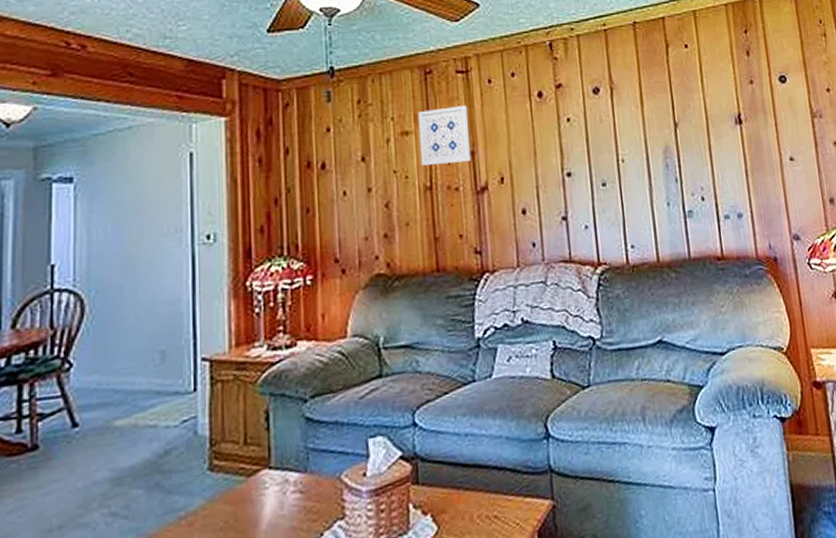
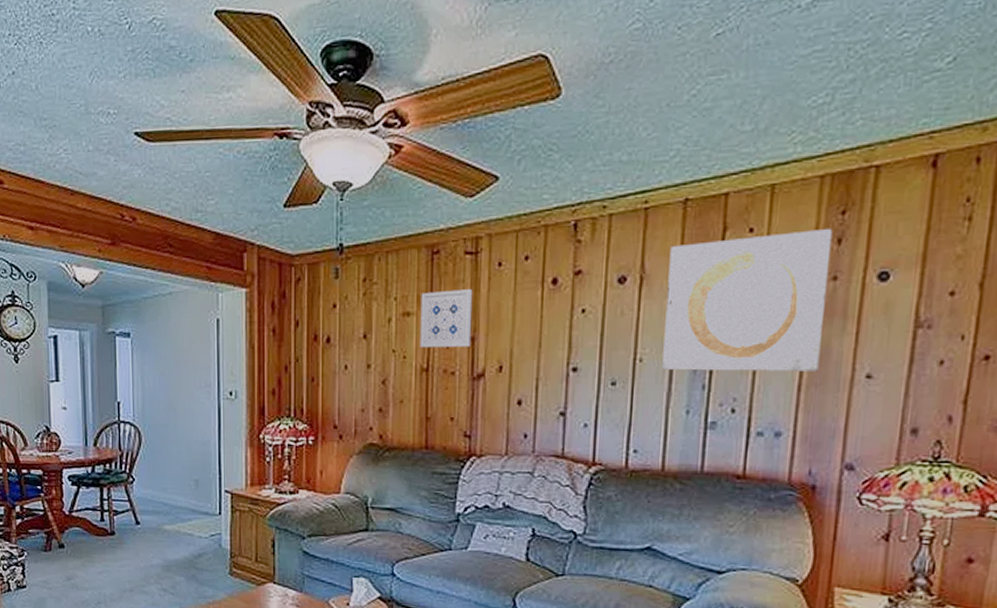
wall art: none [629,43,757,168] -> present [662,228,833,371]

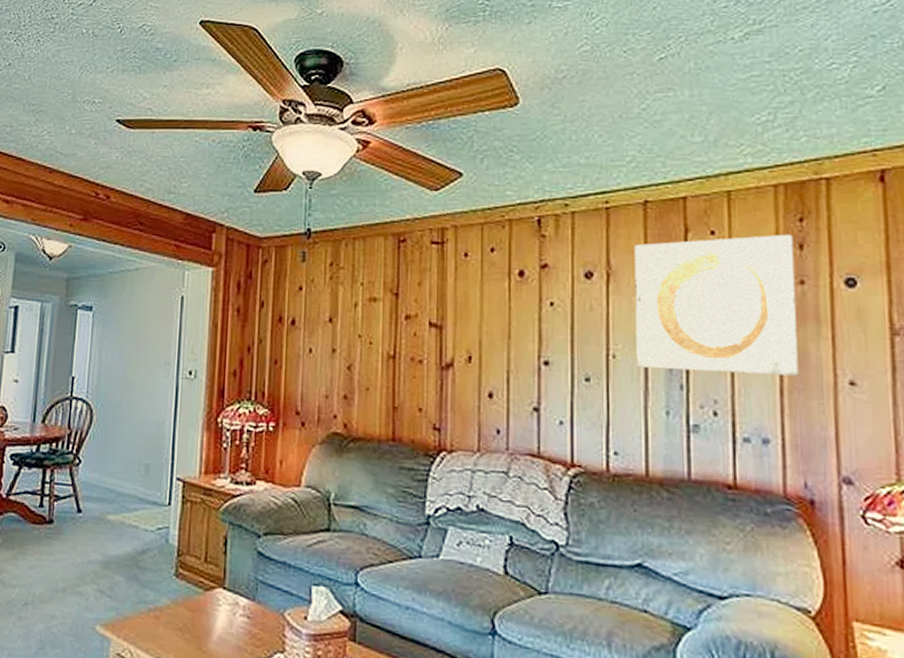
wall art: present [420,289,473,348] -> none [386,277,440,335]

